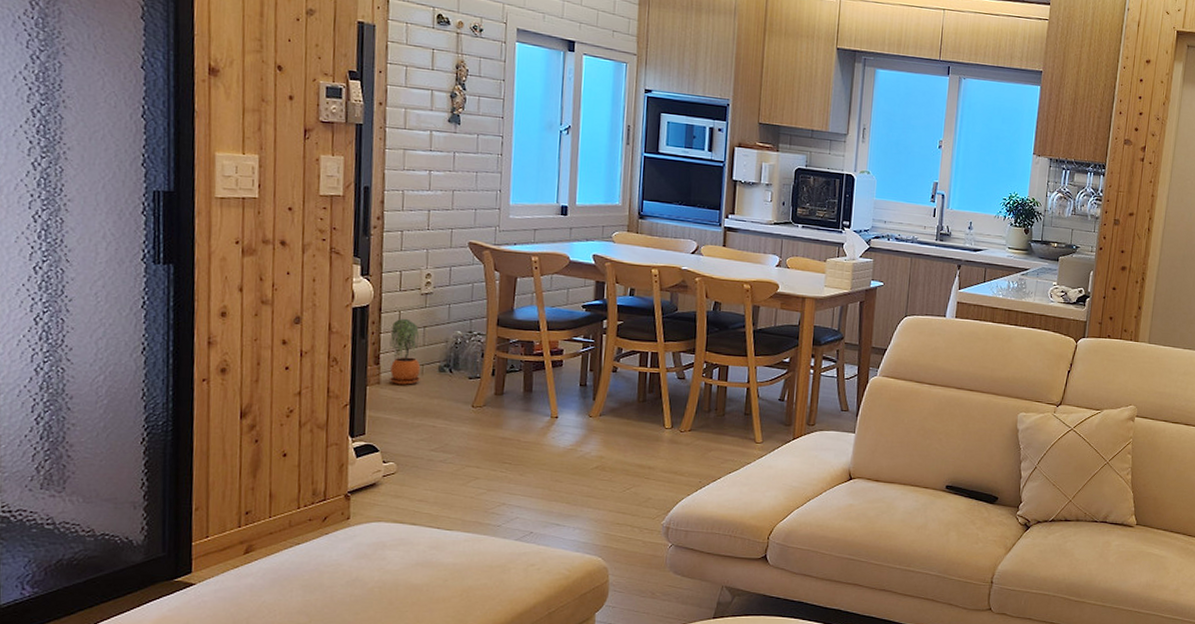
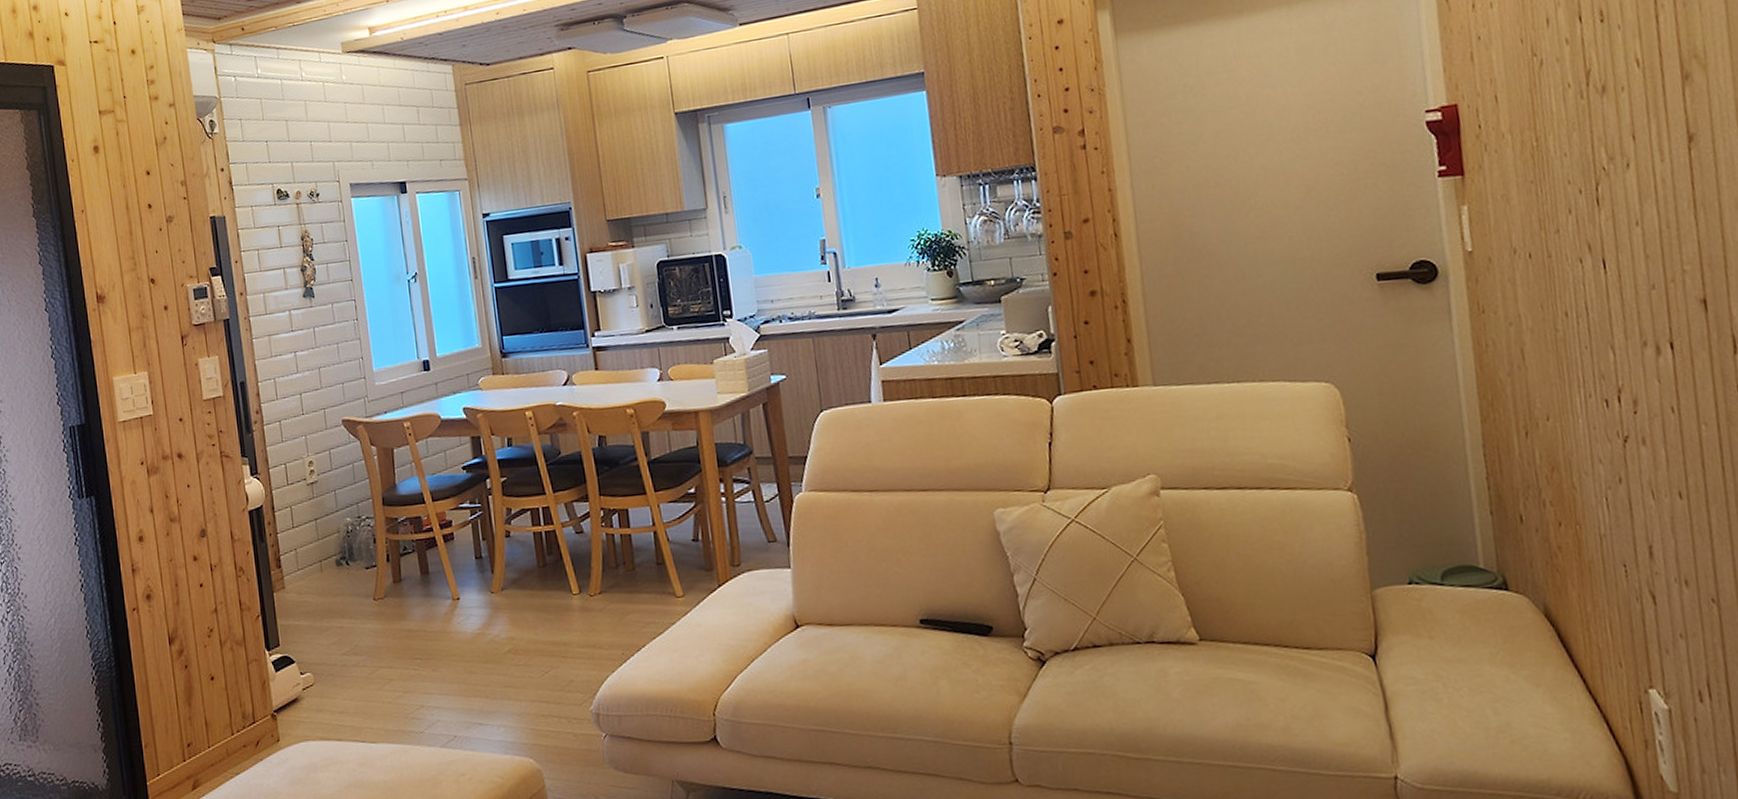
potted plant: present [389,318,421,385] -> none [286,513,320,586]

